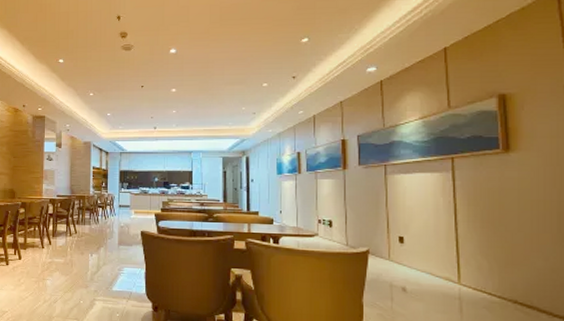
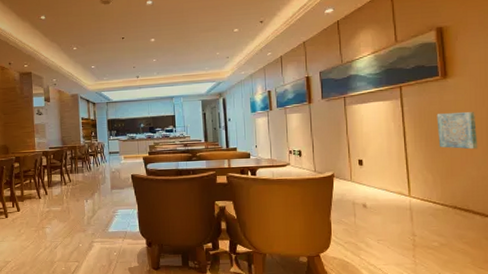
wall art: none [495,192,547,236] -> present [436,112,478,150]

